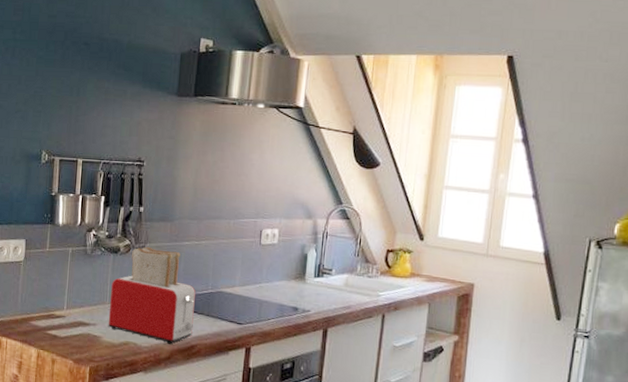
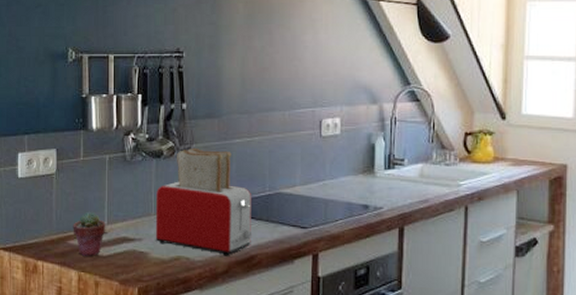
potted succulent: none [35,296,65,337] -> present [73,211,106,257]

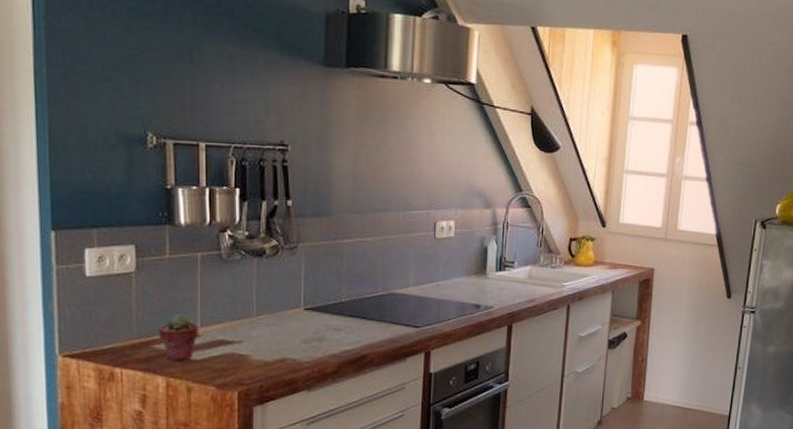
toaster: present [155,148,252,256] -> none [257,247,364,356]

